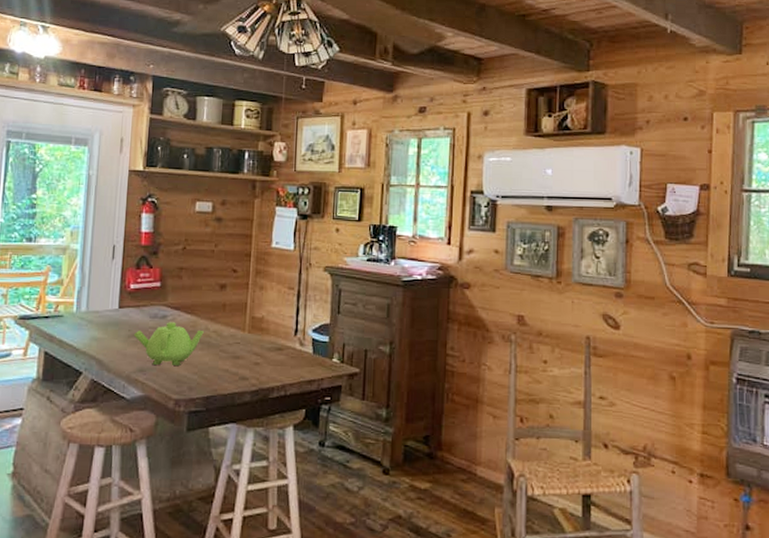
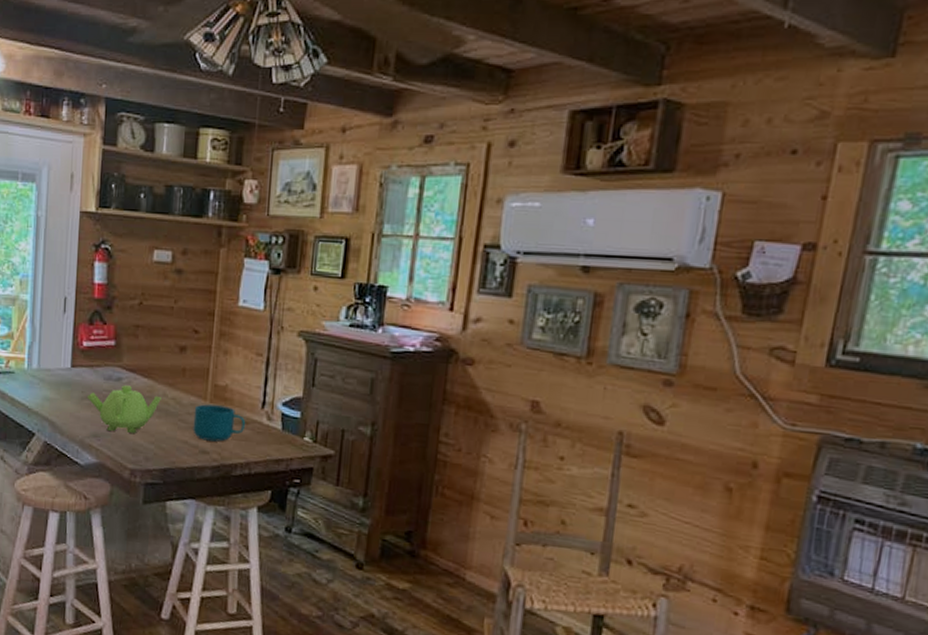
cup: none [233,335,281,368] -> present [193,404,246,442]

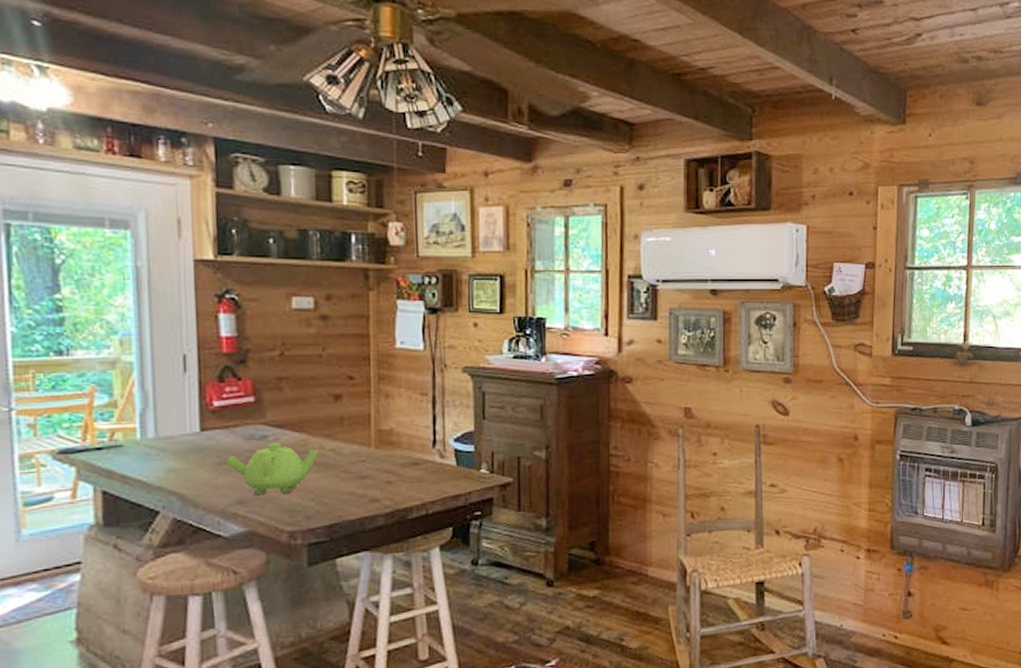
cup: present [193,404,246,442] -> none [358,450,418,488]

